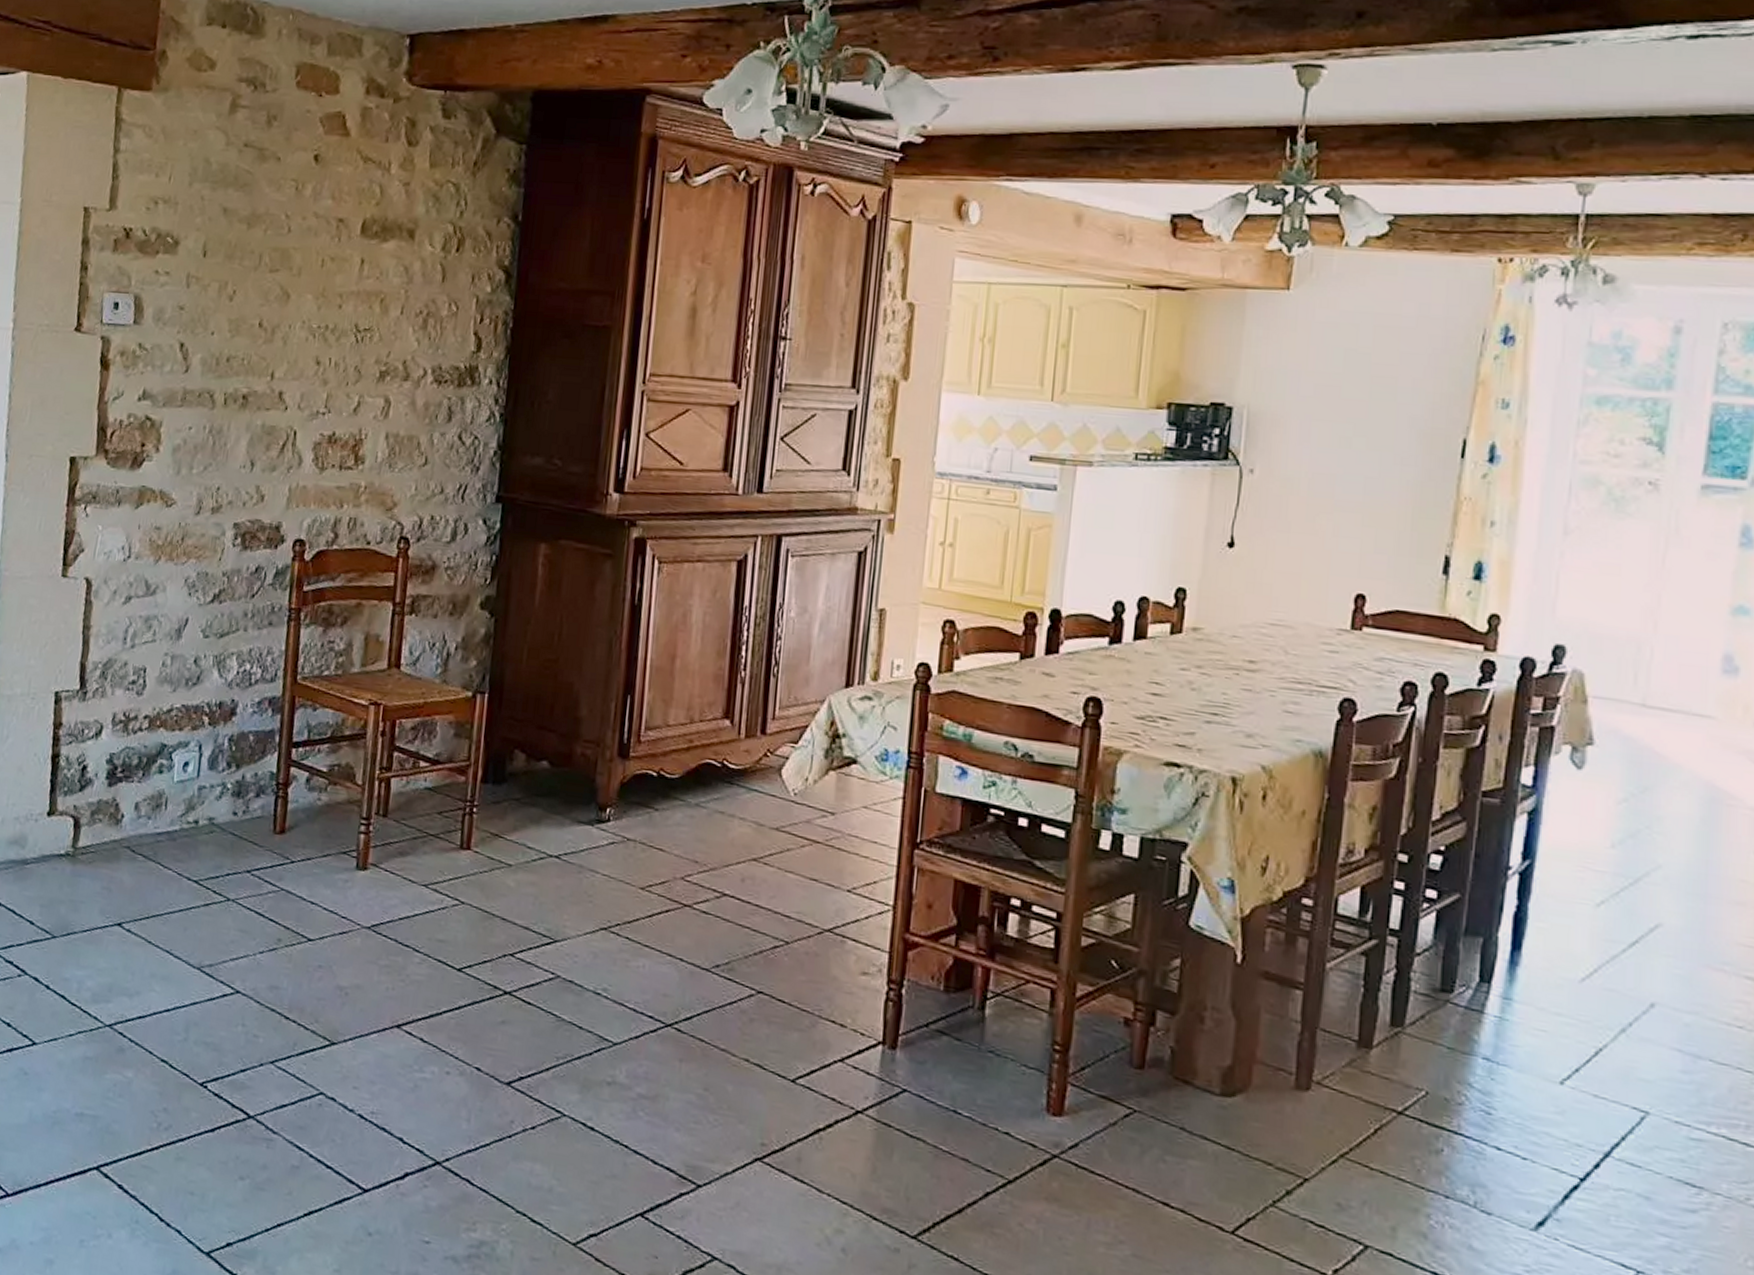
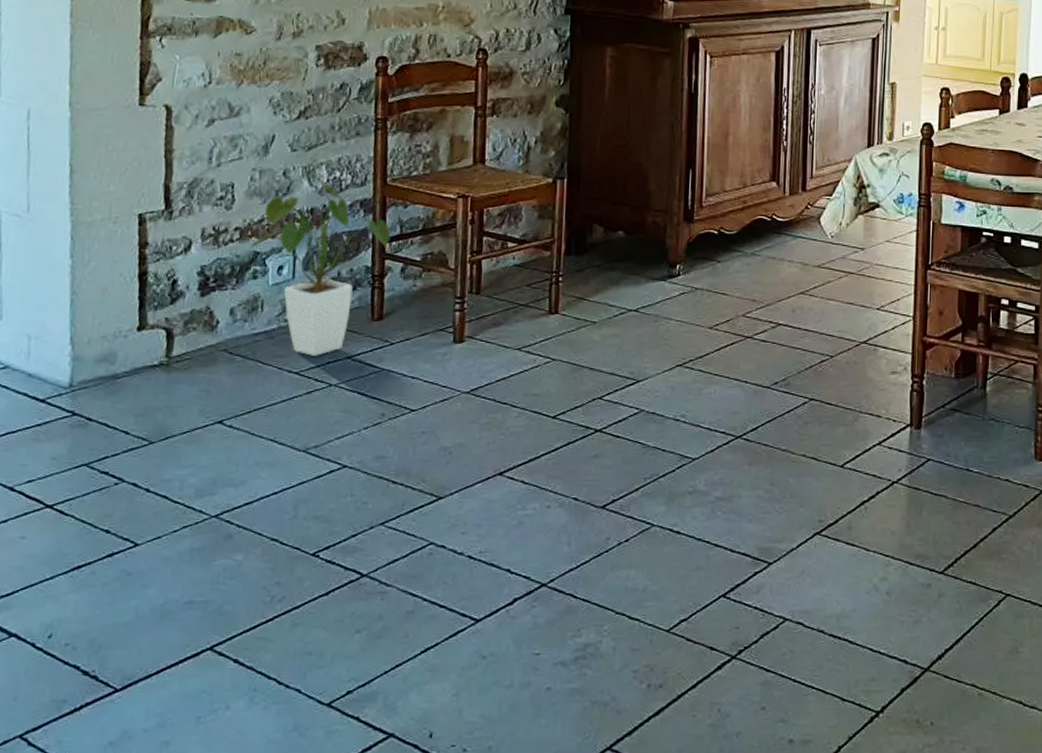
house plant: none [158,672,299,866] -> present [250,180,392,356]

